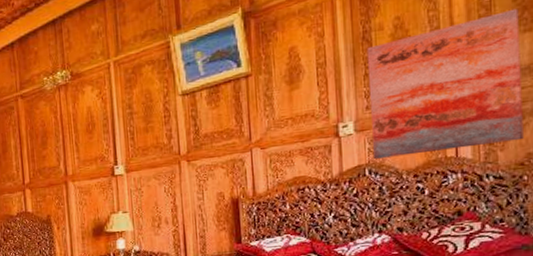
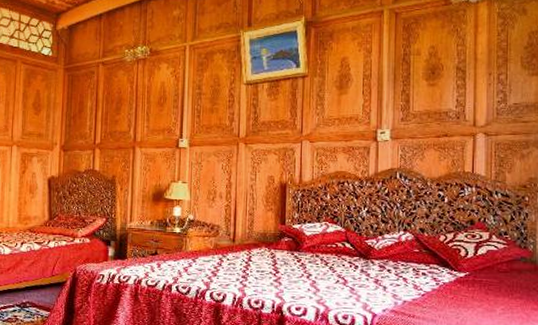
wall art: present [366,8,524,159] -> none [405,55,529,166]

